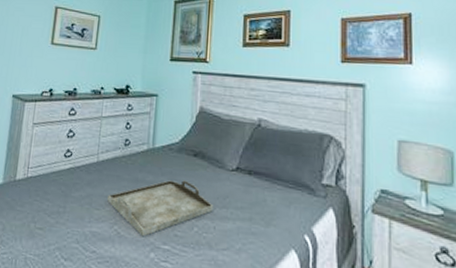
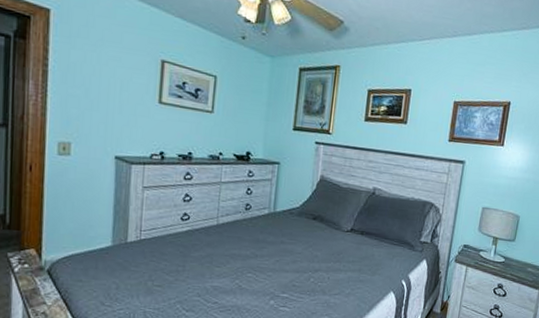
serving tray: present [107,180,214,237] -> none [228,240,329,288]

